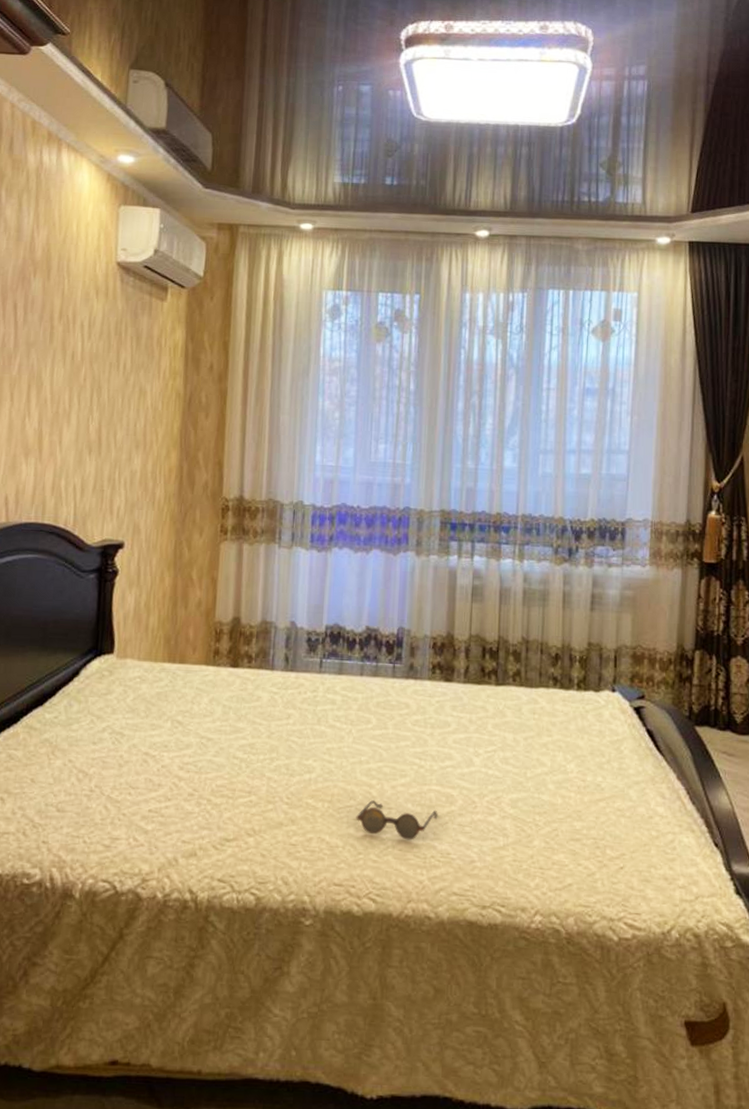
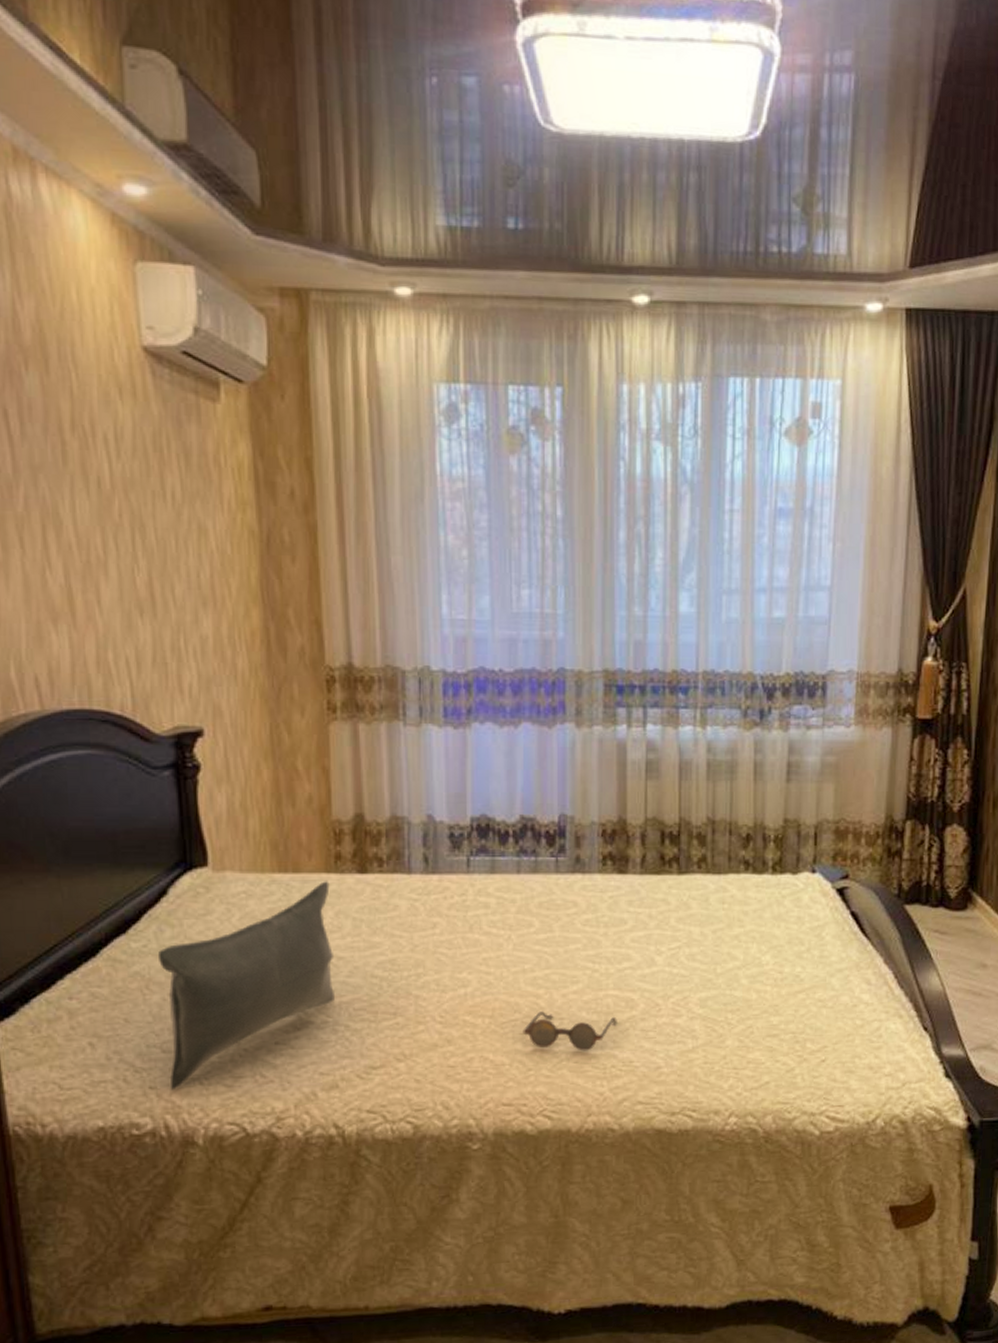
cushion: none [59,672,208,846] -> present [158,881,334,1091]

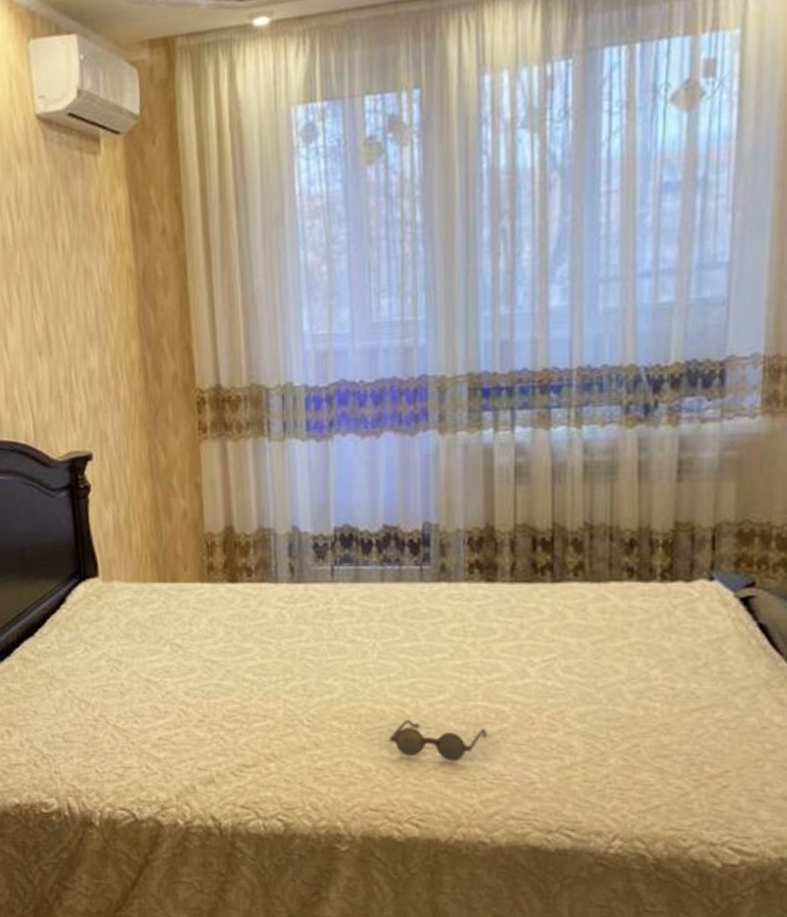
cushion: present [158,881,334,1091] -> none [60,590,210,776]

